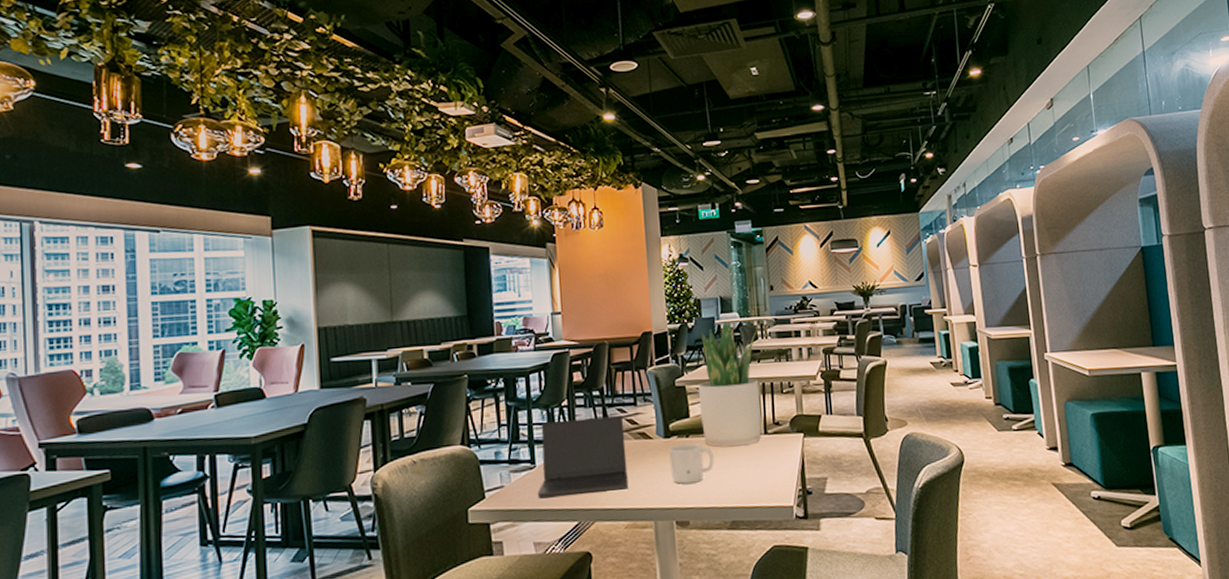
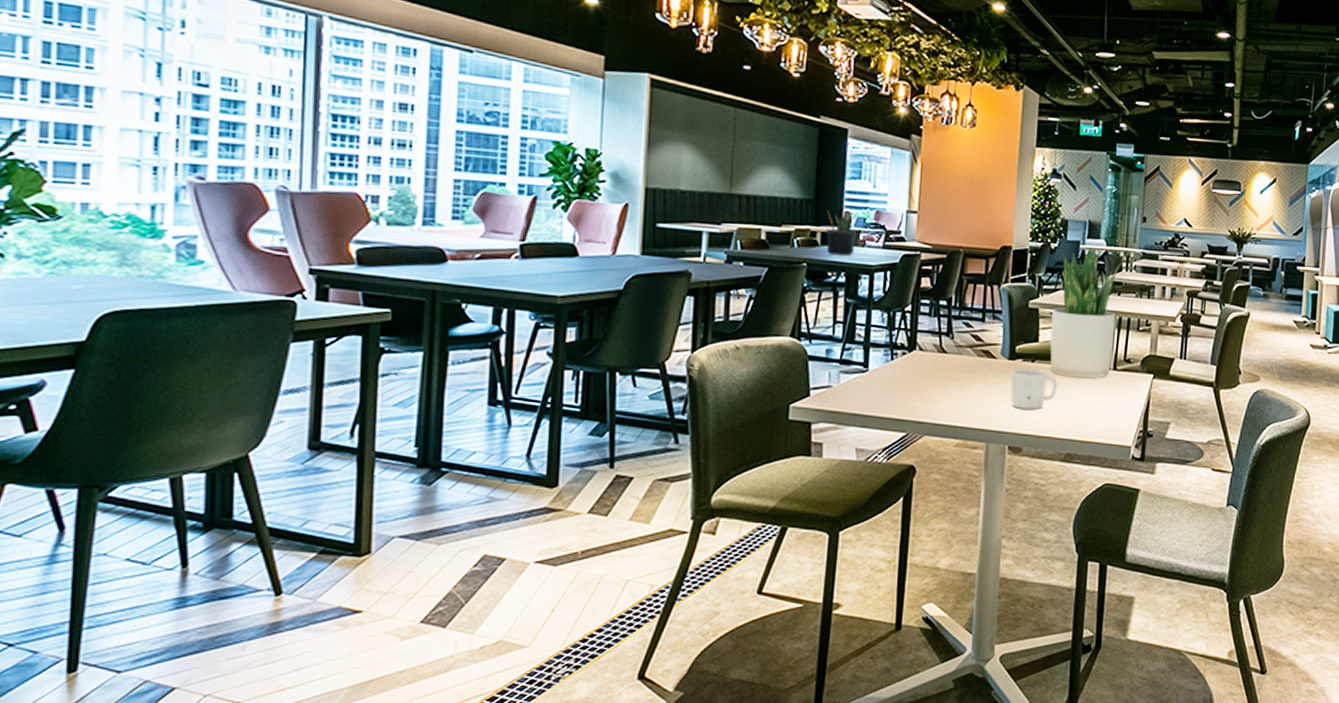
planter: none [479,321,509,363] -> present [826,210,857,255]
laptop: present [537,415,629,498] -> none [866,326,969,407]

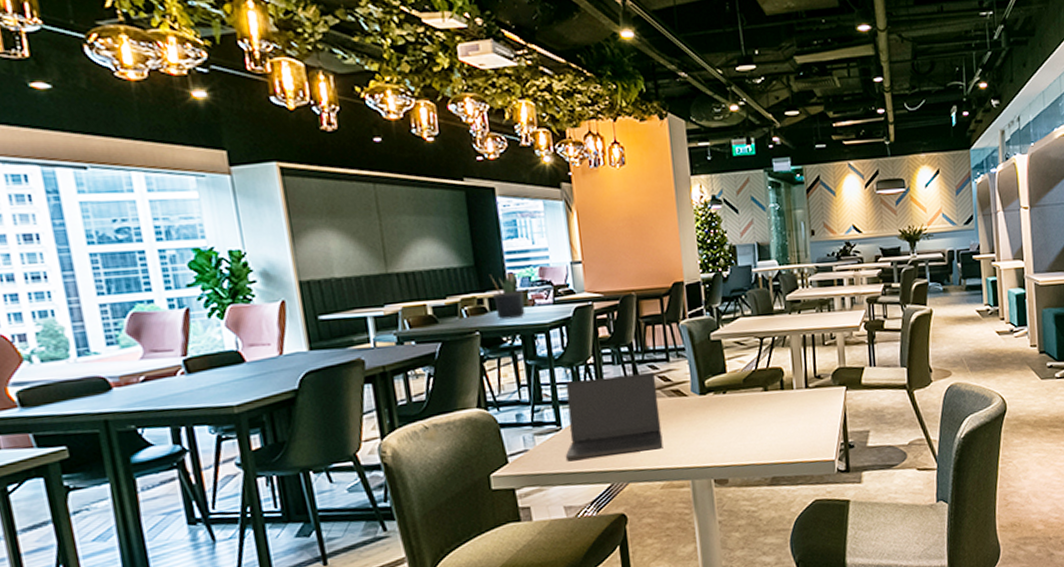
laptop: none [866,326,969,407] -> present [565,371,663,461]
mug: present [1010,368,1058,410] -> none [705,399,753,442]
planter: present [1050,247,1123,379] -> none [735,270,802,404]

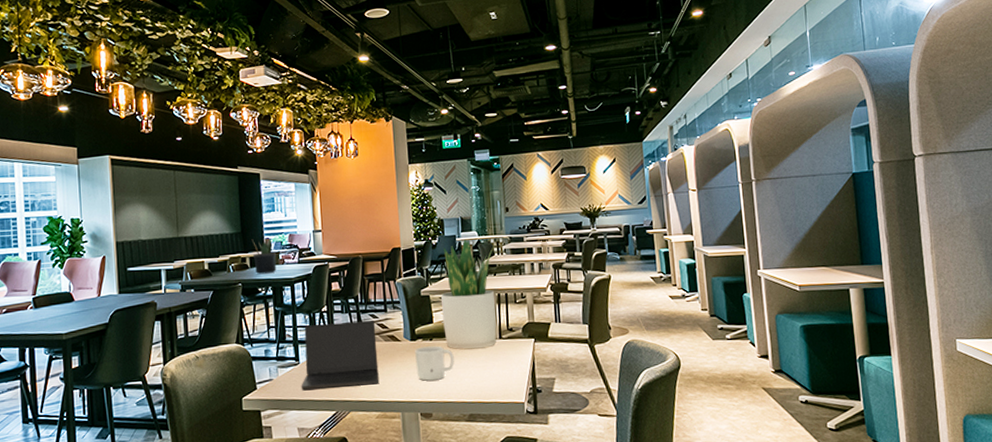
mug: none [705,399,753,442] -> present [415,346,455,381]
planter: none [735,270,802,404] -> present [441,239,497,350]

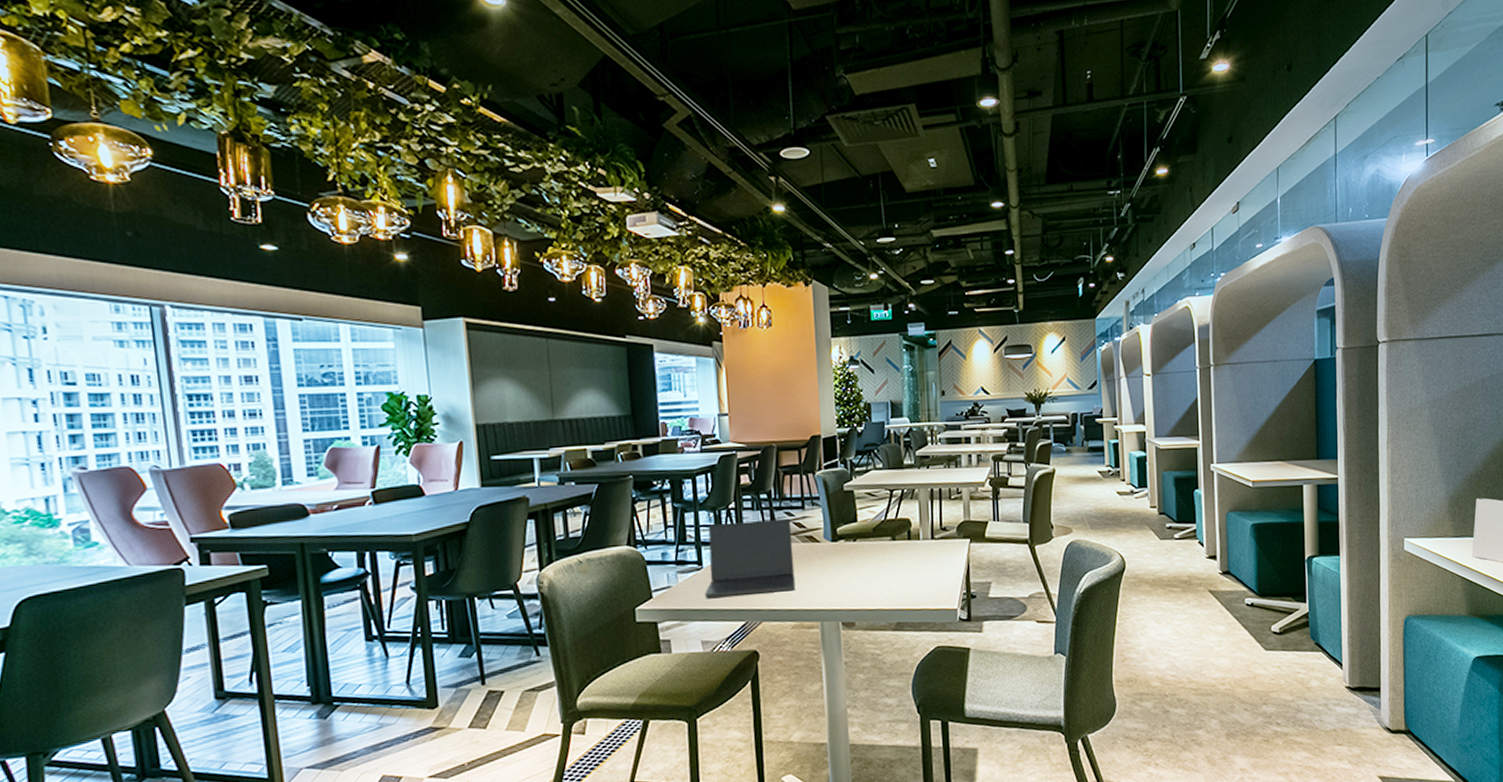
planter: present [251,238,277,274] -> none [644,422,675,464]
mug: present [415,346,455,381] -> none [836,547,881,587]
planter: present [441,239,497,350] -> none [867,426,929,552]

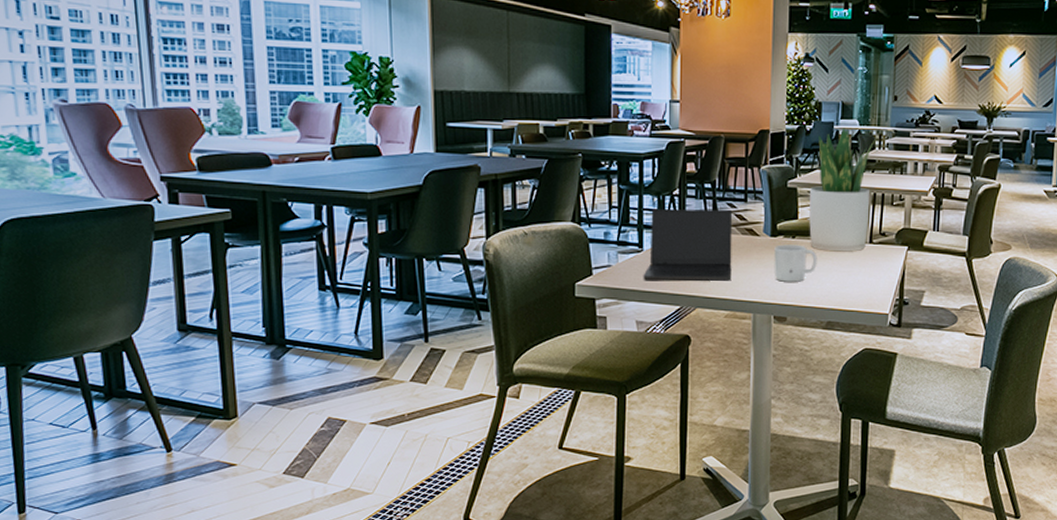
mug: none [836,547,881,587] -> present [774,244,817,282]
planter: none [867,426,929,552] -> present [809,128,875,252]

